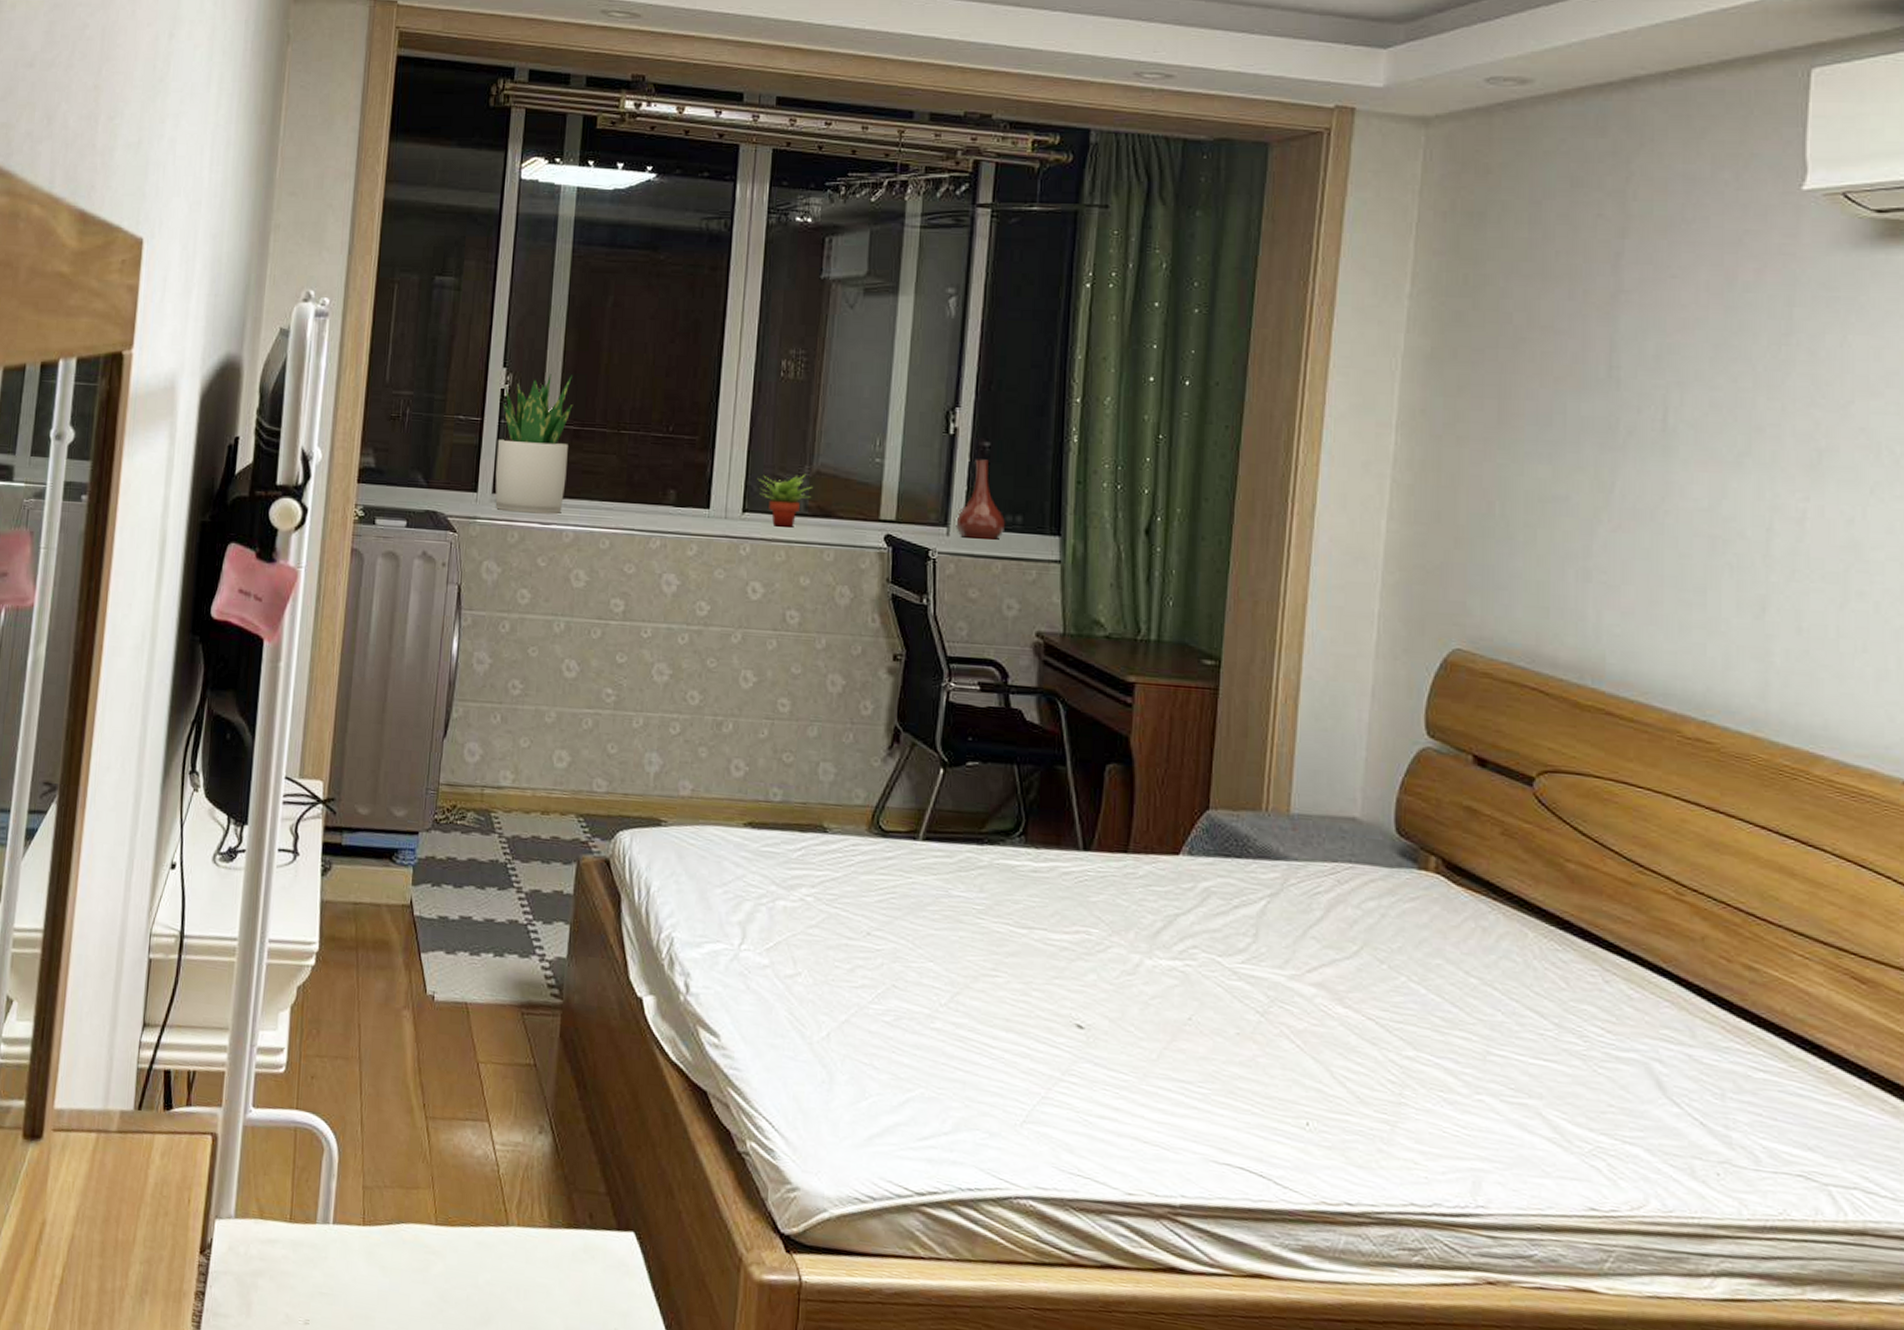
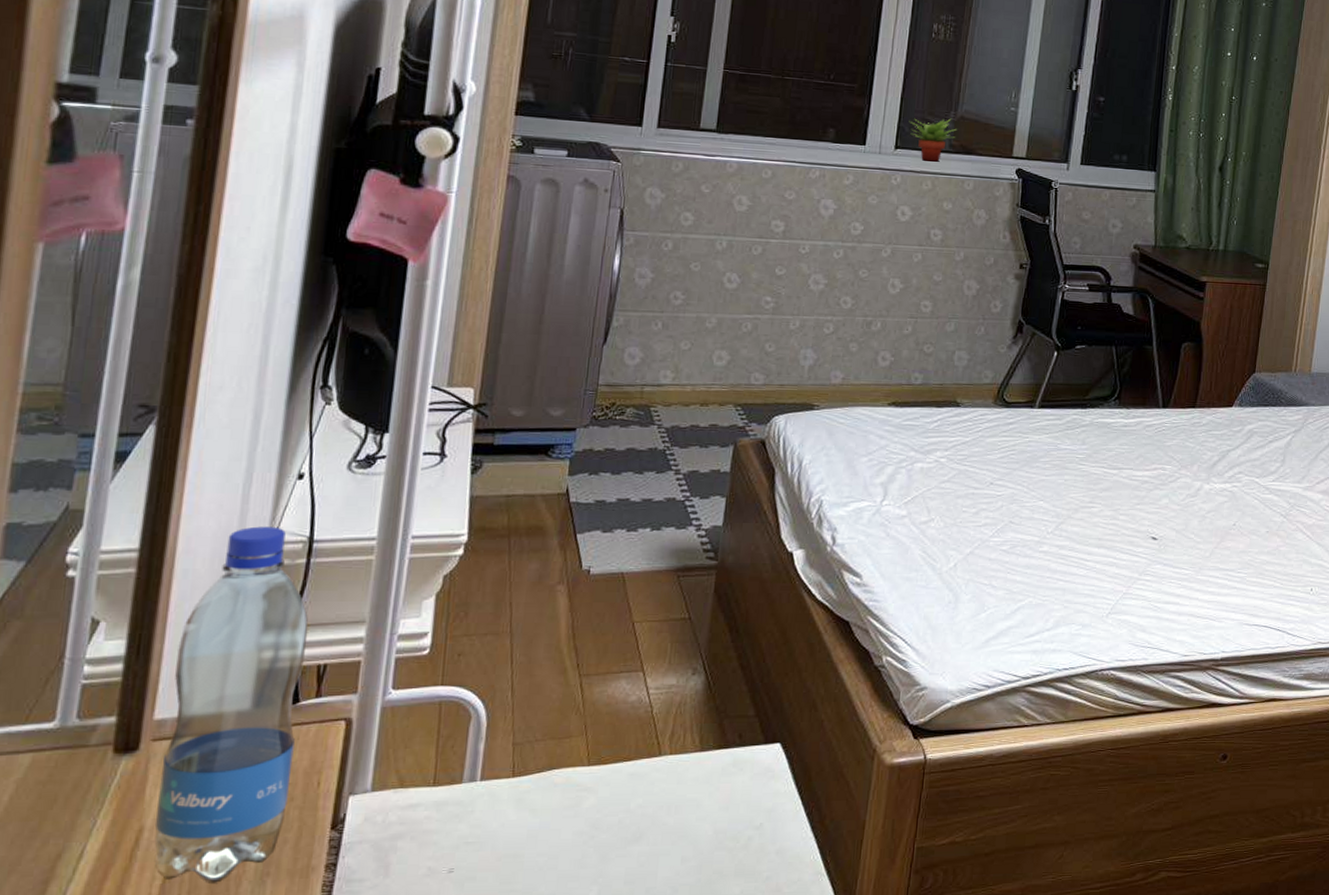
bottle: none [54,915,180,1293] -> present [154,526,309,883]
planter: present [495,374,573,515] -> none [660,24,740,148]
vase: present [955,459,1006,540] -> none [1074,110,1114,174]

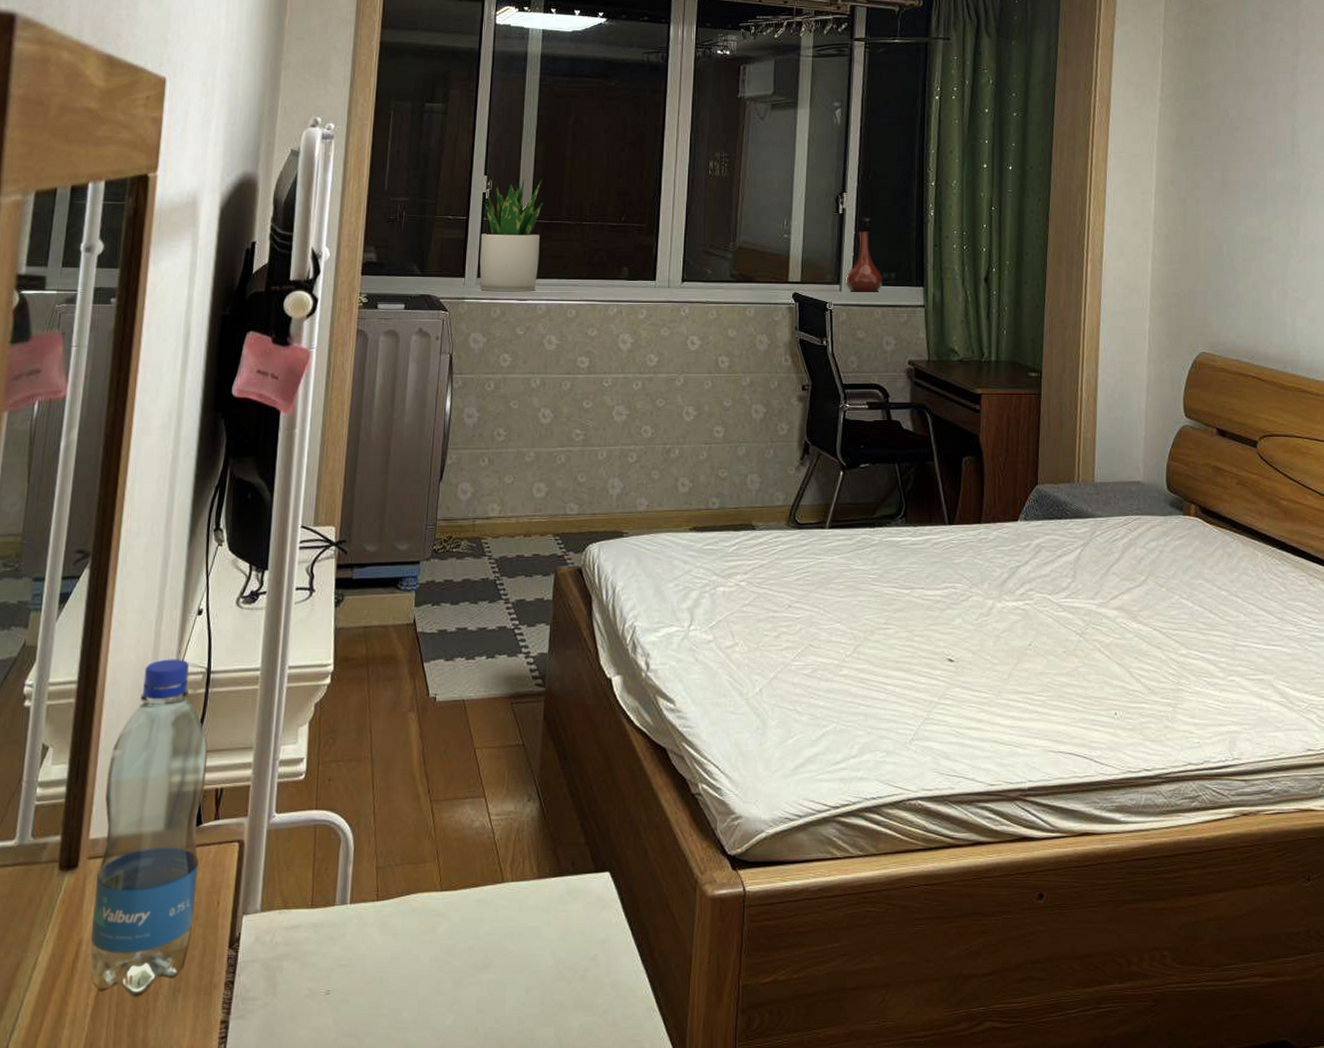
planter: none [660,24,740,148] -> present [479,179,543,292]
succulent plant: present [909,118,957,162] -> none [693,249,736,292]
vase: none [1074,110,1114,174] -> present [846,231,884,292]

